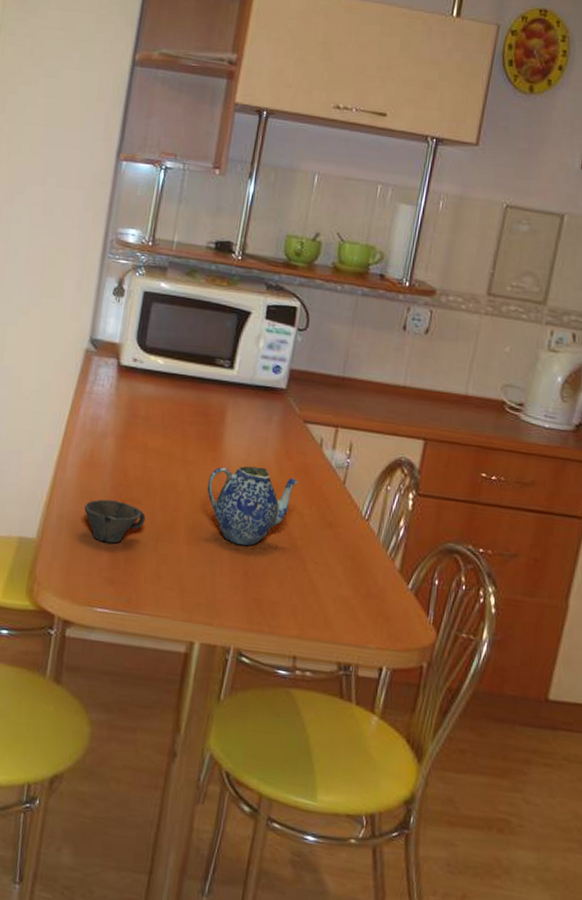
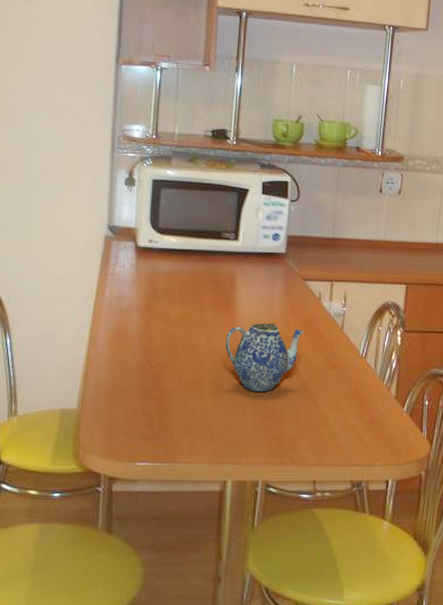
cup: present [84,499,145,544] -> none [118,367,173,404]

